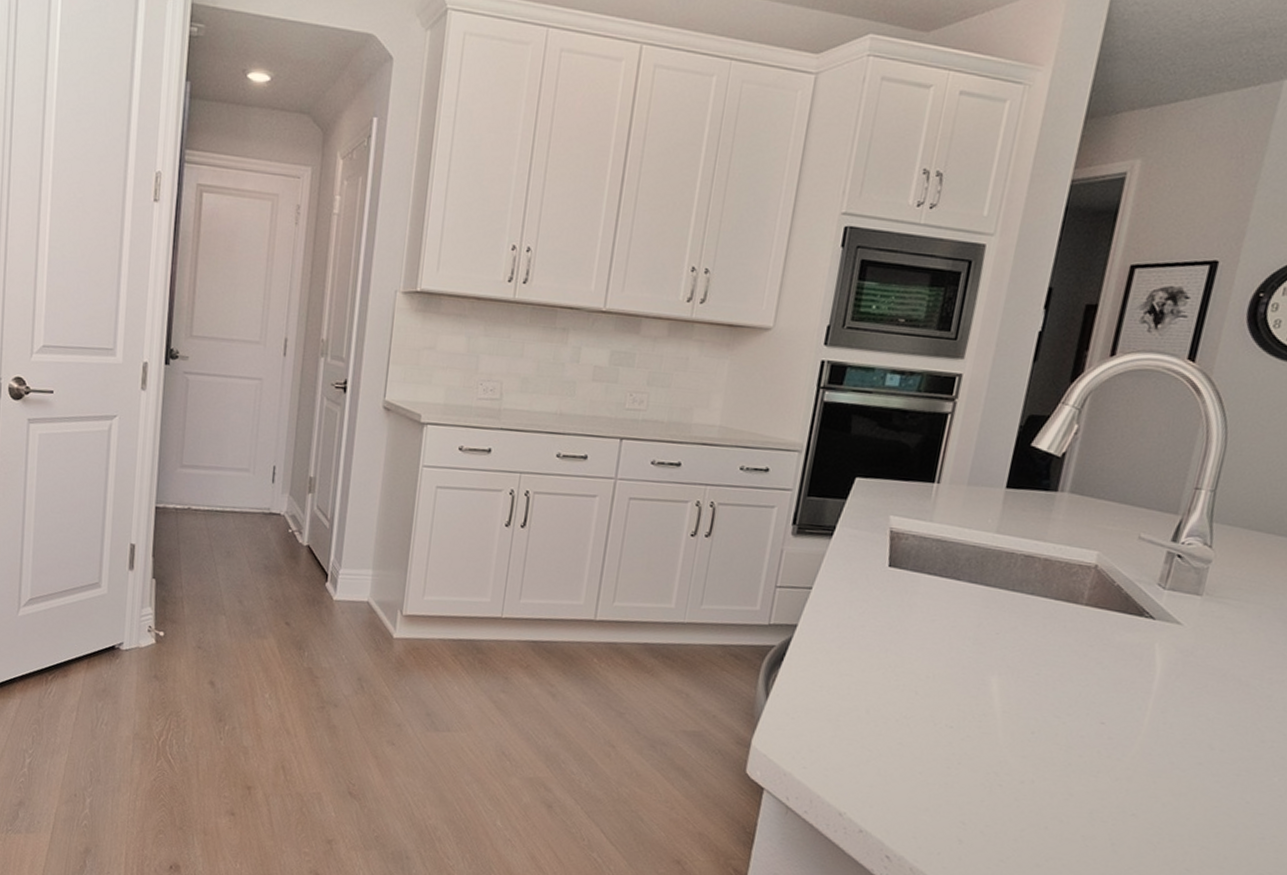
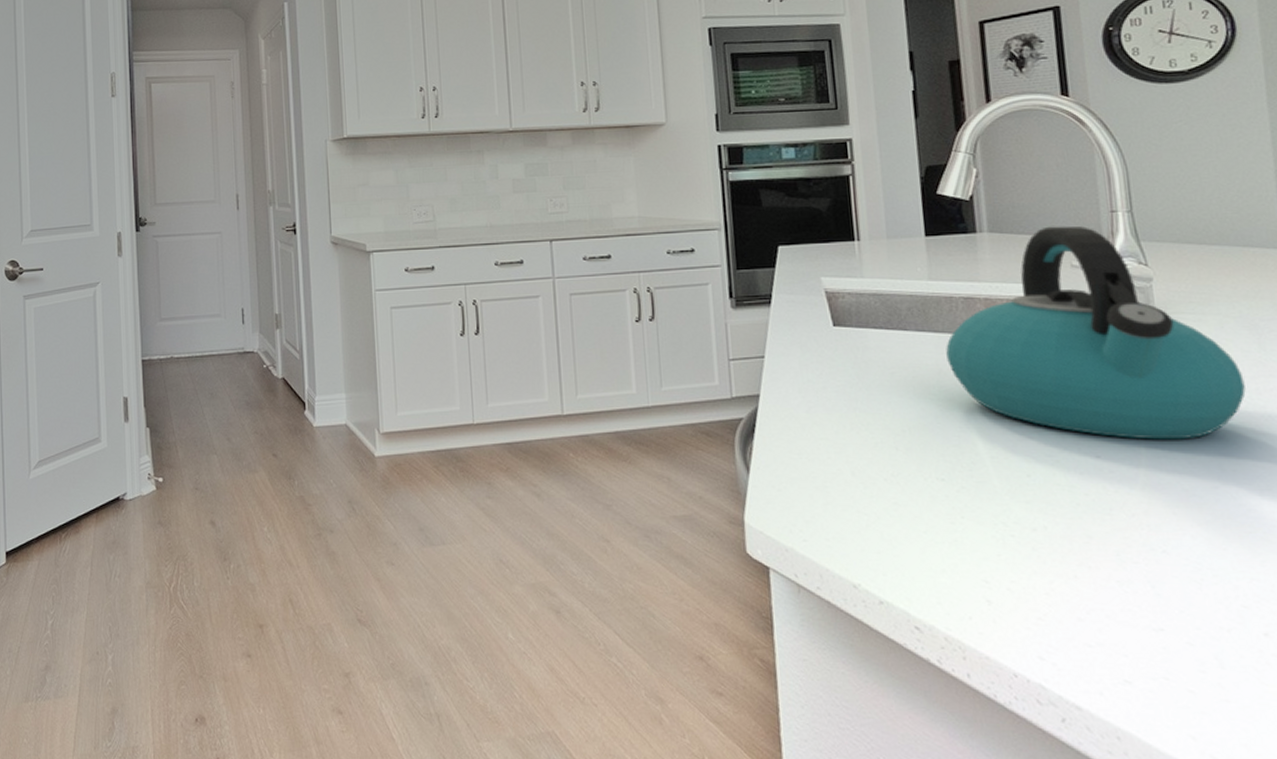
kettle: none [989,495,1263,717] -> present [946,226,1246,440]

